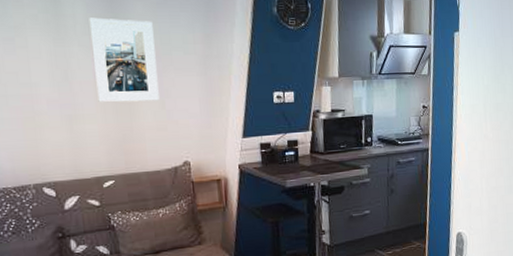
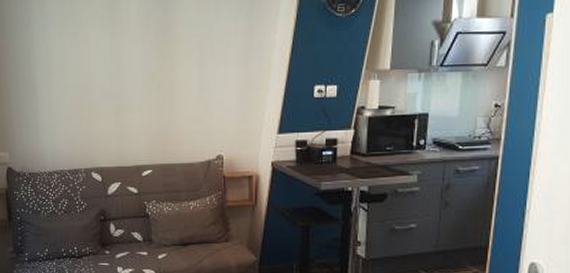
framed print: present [89,17,159,103] -> none [141,11,199,94]

